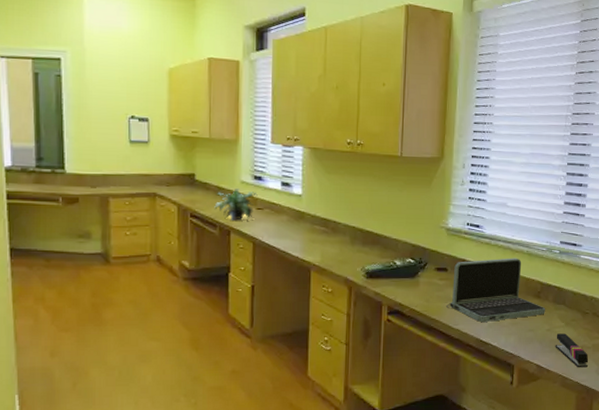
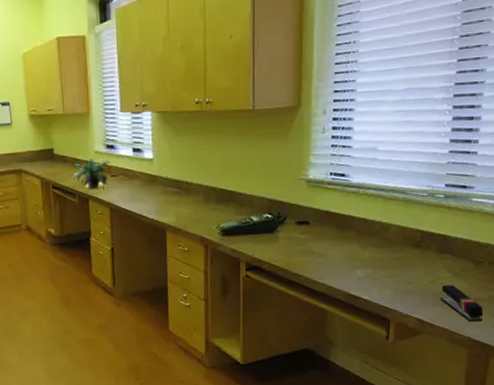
laptop: present [446,258,545,322] -> none [310,206,427,275]

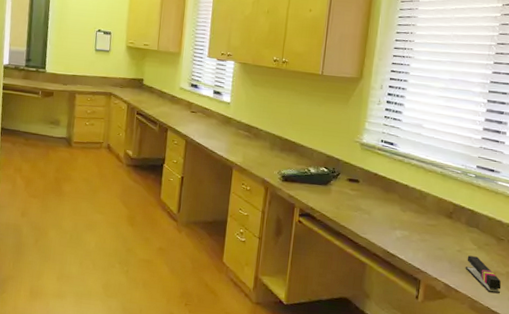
potted plant: present [72,159,111,189] -> none [156,93,193,121]

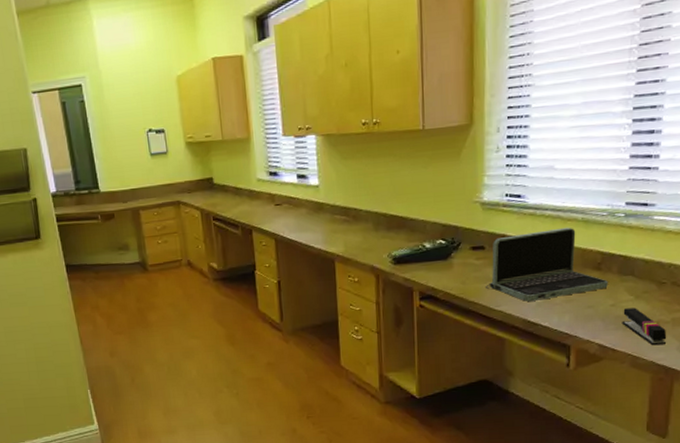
laptop: none [356,175,457,236] -> present [486,227,608,301]

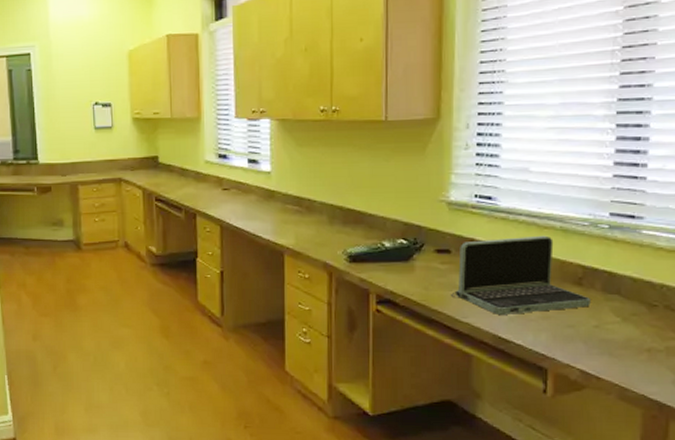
stapler: present [622,307,667,346] -> none [607,331,660,377]

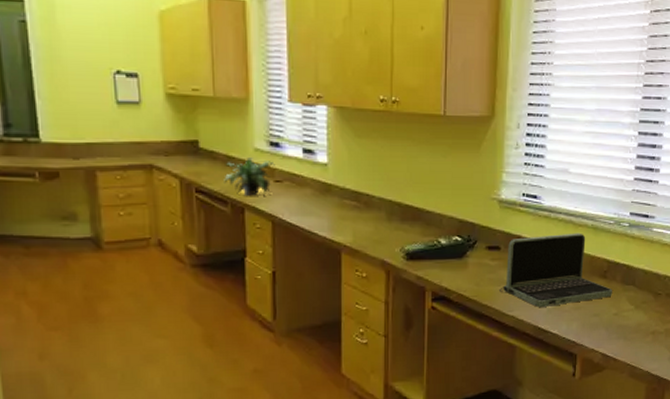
potted plant: none [179,169,223,203] -> present [224,158,275,196]

